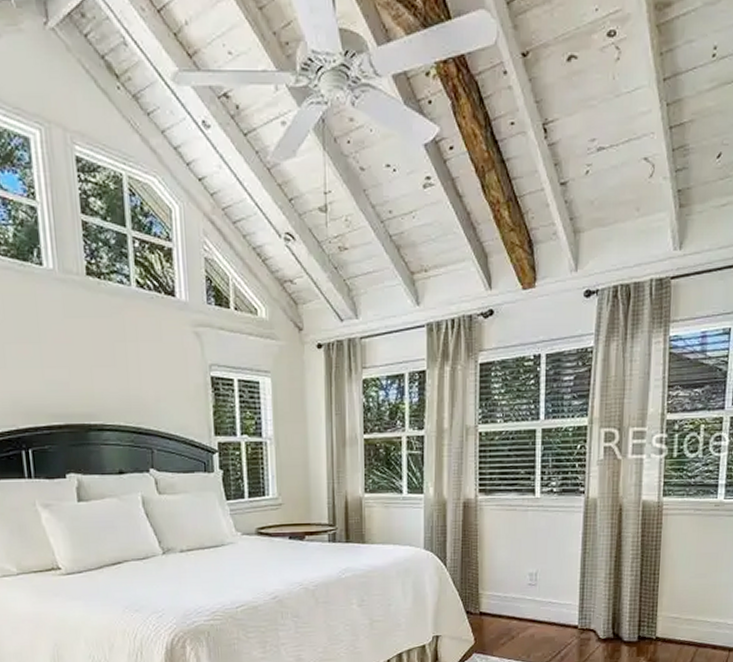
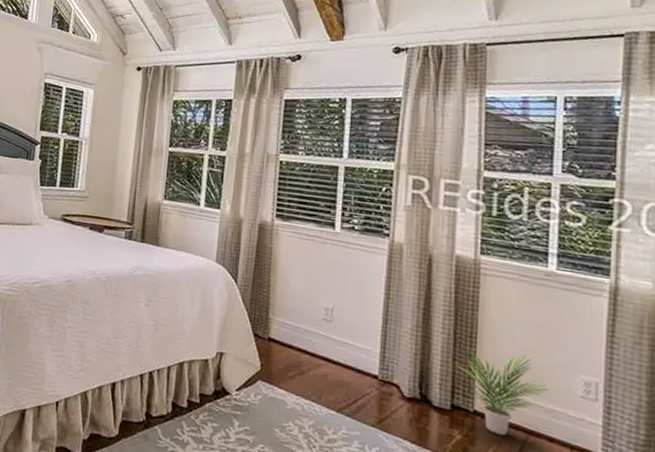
potted plant: none [640,580,715,653] -> present [454,348,549,436]

